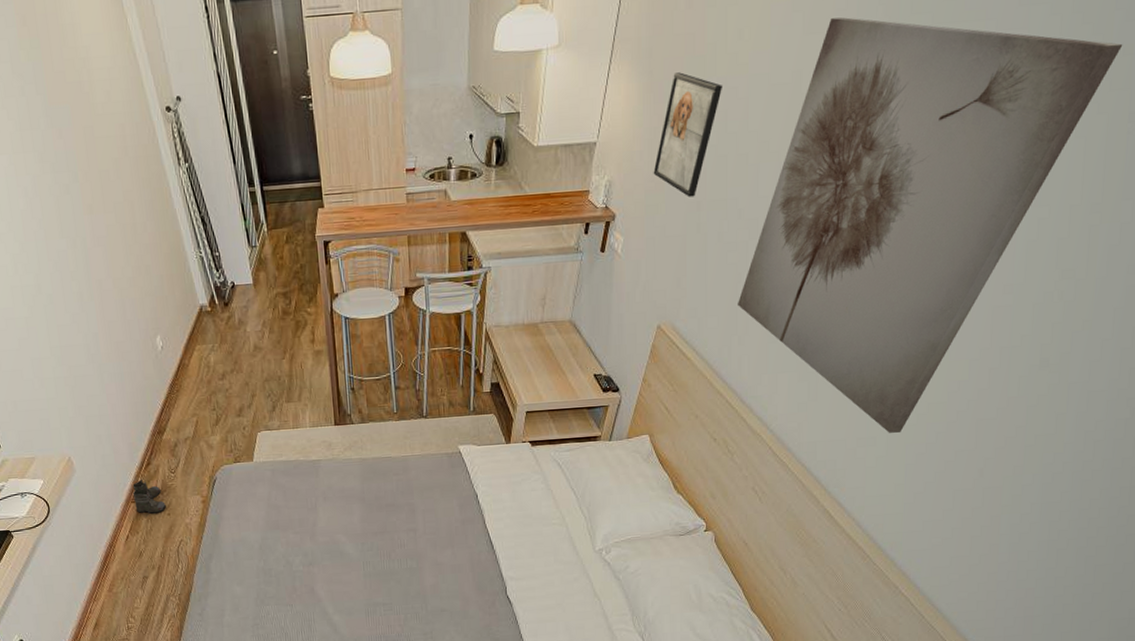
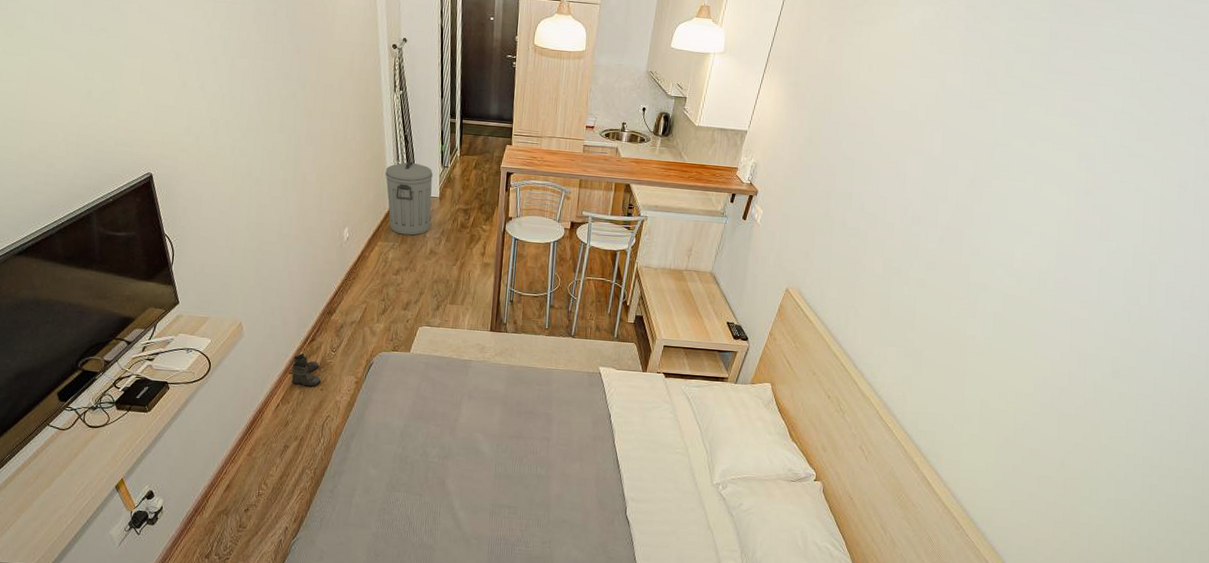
trash can: none [187,246,250,334] -> present [385,161,433,236]
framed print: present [653,72,723,198] -> none [792,88,854,187]
wall art: present [738,17,1123,433] -> none [856,69,1172,415]

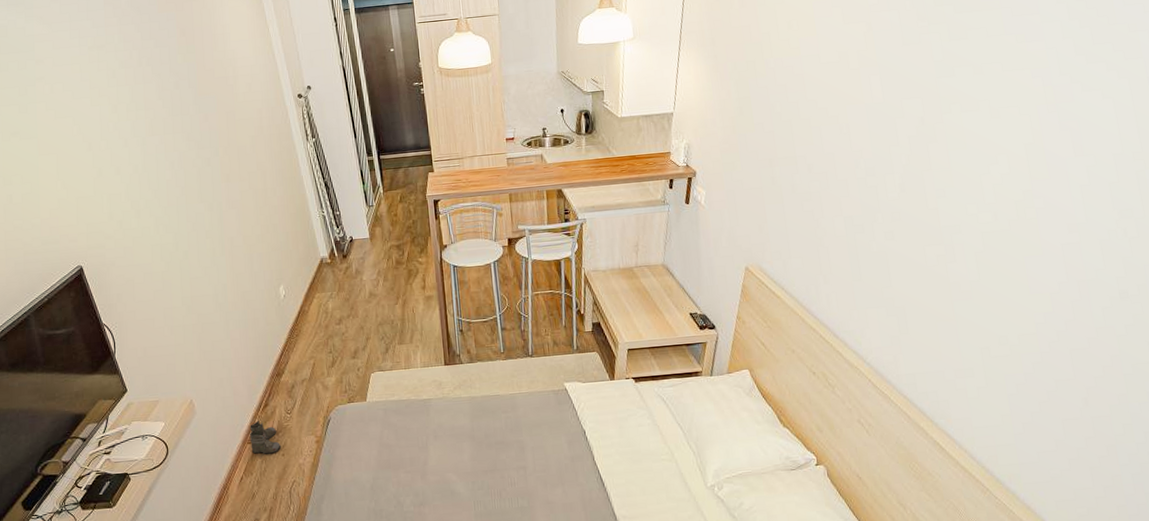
trash can: present [385,161,433,236] -> none [311,206,366,282]

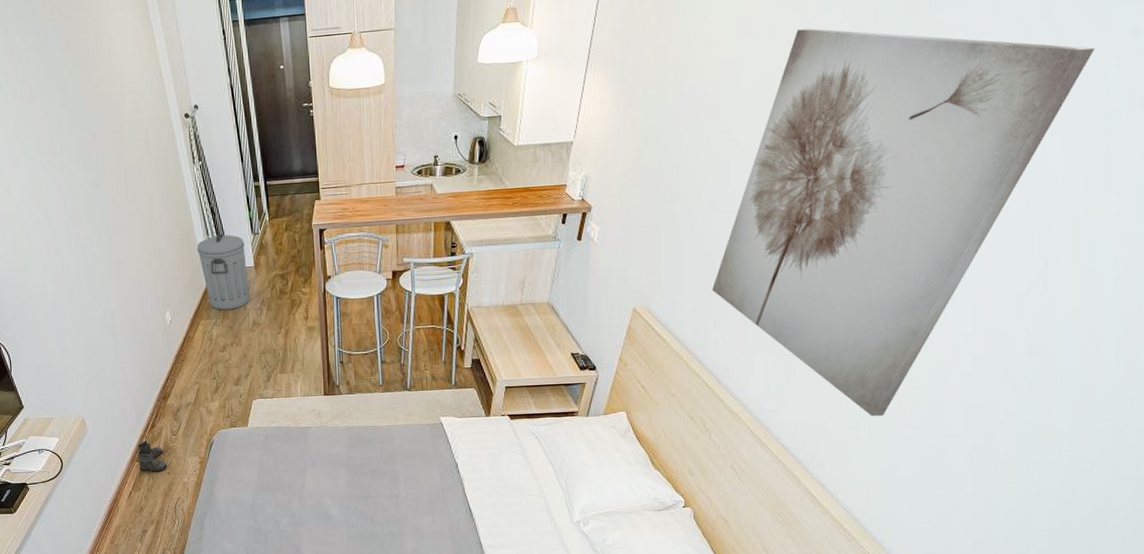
trash can: none [311,206,366,282] -> present [197,233,250,310]
wall art: none [818,10,1127,364] -> present [712,28,1095,416]

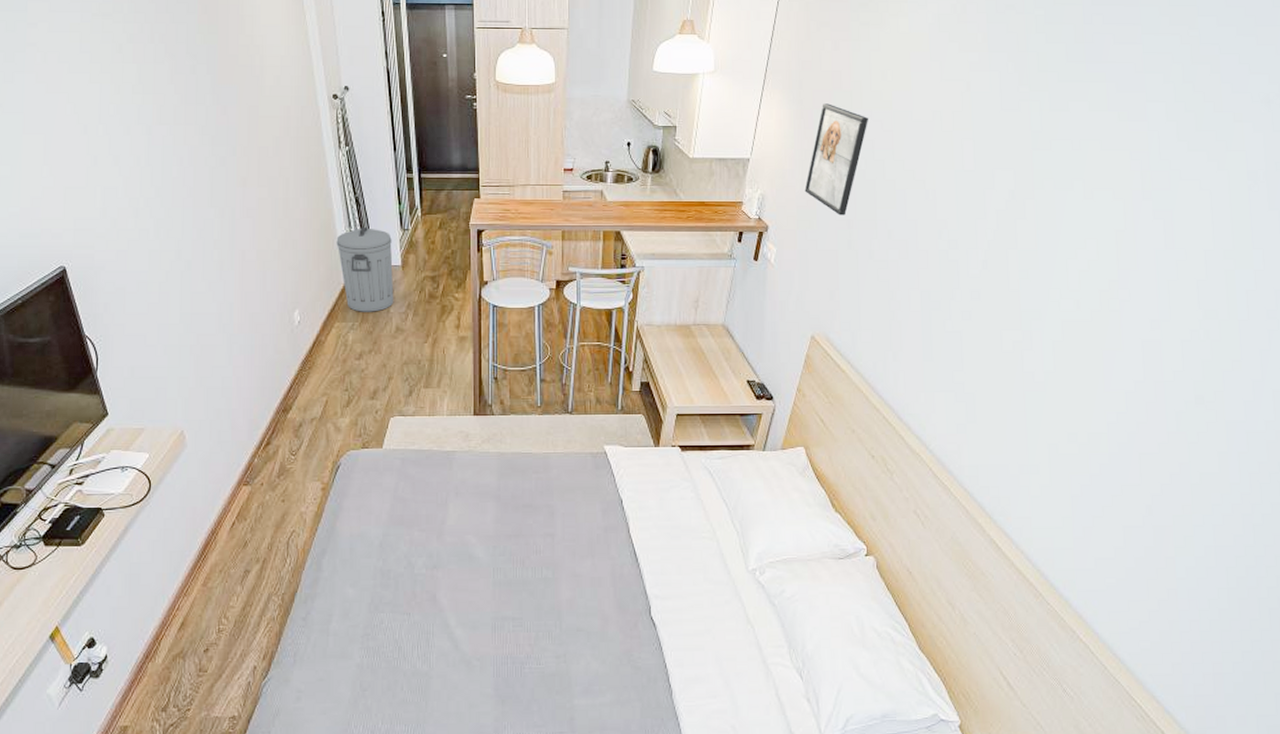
boots: present [138,440,168,477] -> none [247,459,282,504]
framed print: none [627,79,694,191] -> present [804,103,869,216]
wall art: present [712,28,1095,416] -> none [891,69,1233,461]

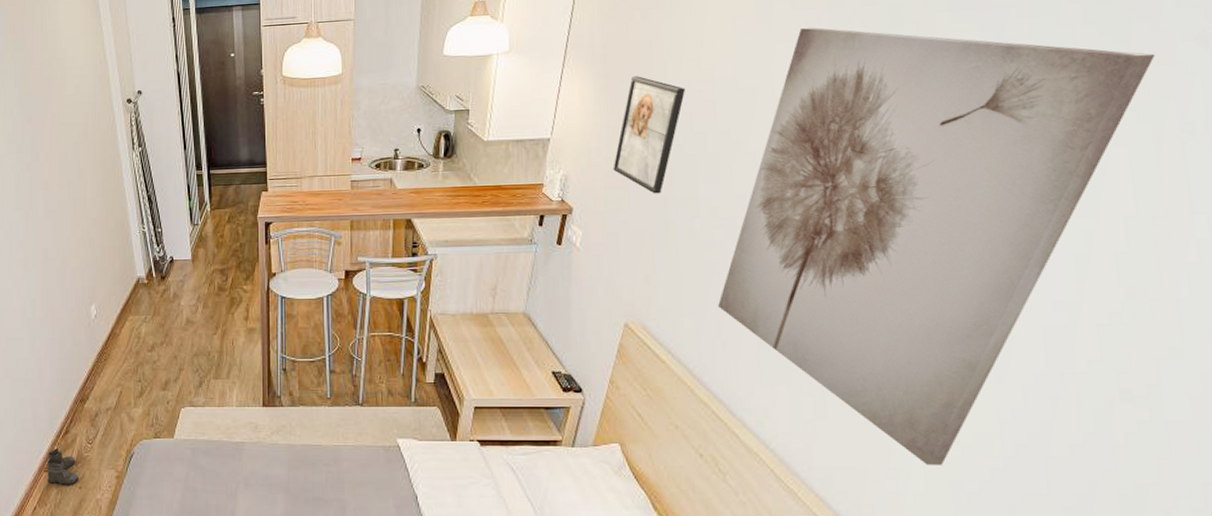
boots: none [247,459,282,504] -> present [47,447,80,490]
trash can: present [336,226,394,312] -> none [130,223,185,306]
wall art: none [891,69,1233,461] -> present [718,27,1156,465]

